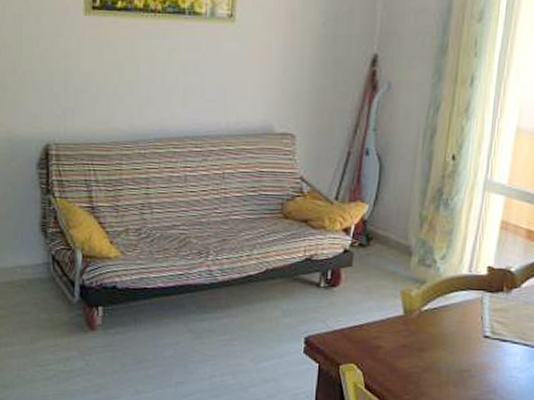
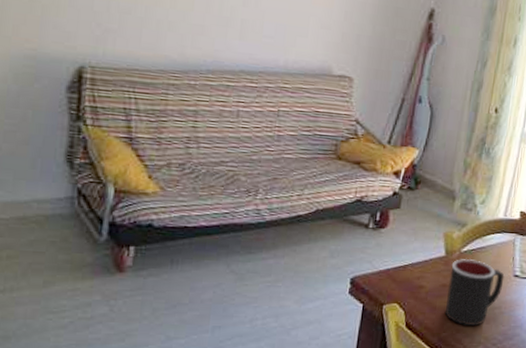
mug: none [407,317,473,389] -> present [445,258,505,326]

